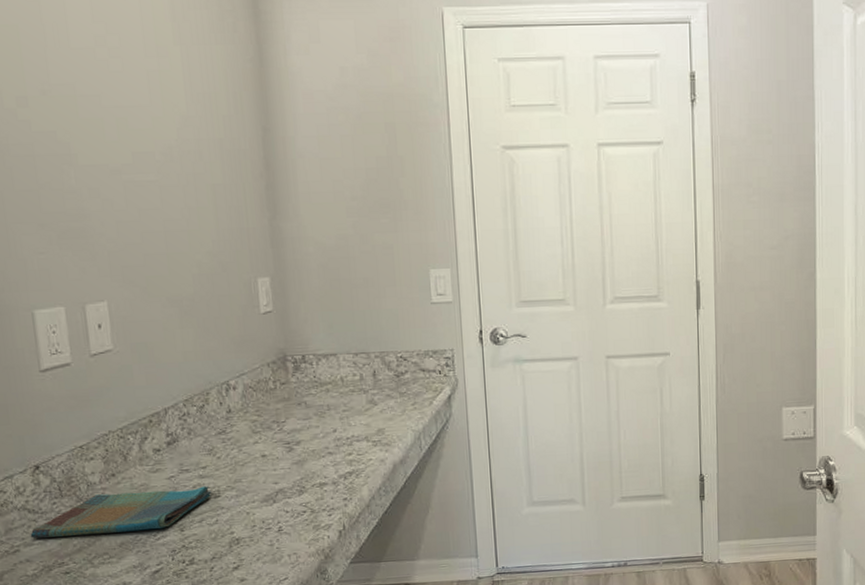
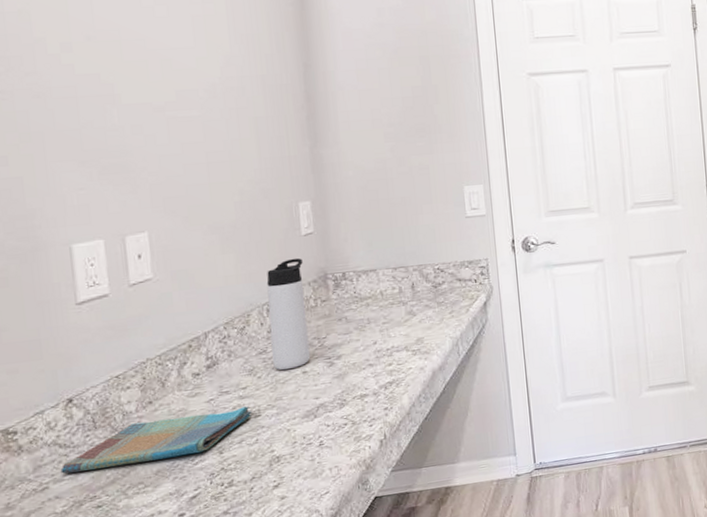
thermos bottle: none [225,336,270,452] -> present [266,258,311,370]

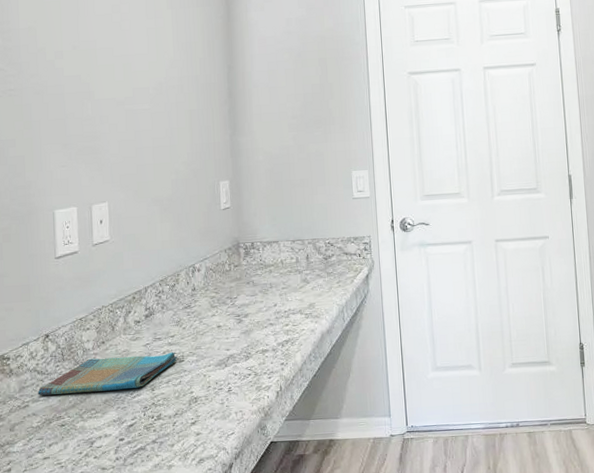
thermos bottle: present [266,258,311,370] -> none [193,228,224,324]

